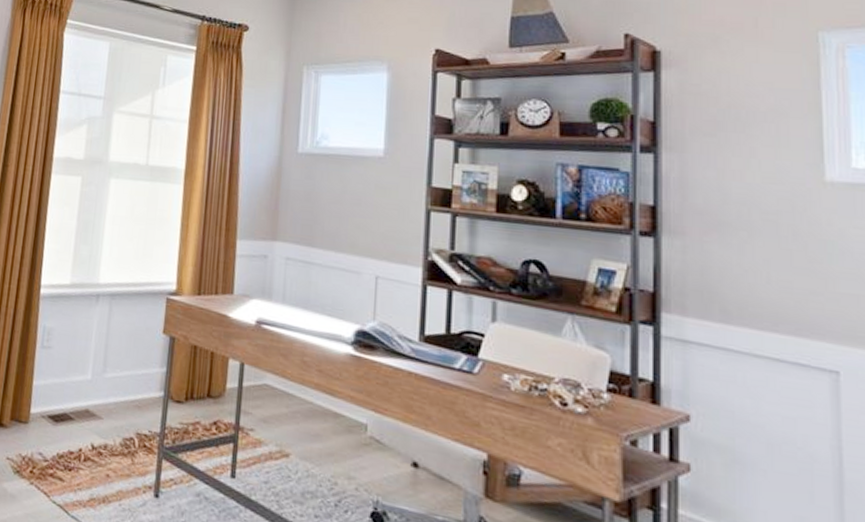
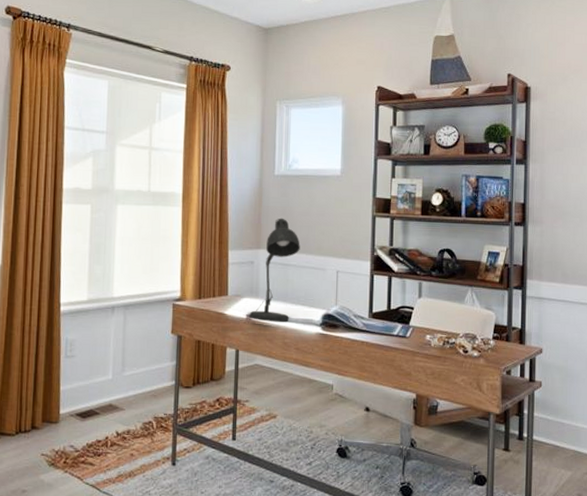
desk lamp: none [255,204,328,336] -> present [246,218,300,322]

